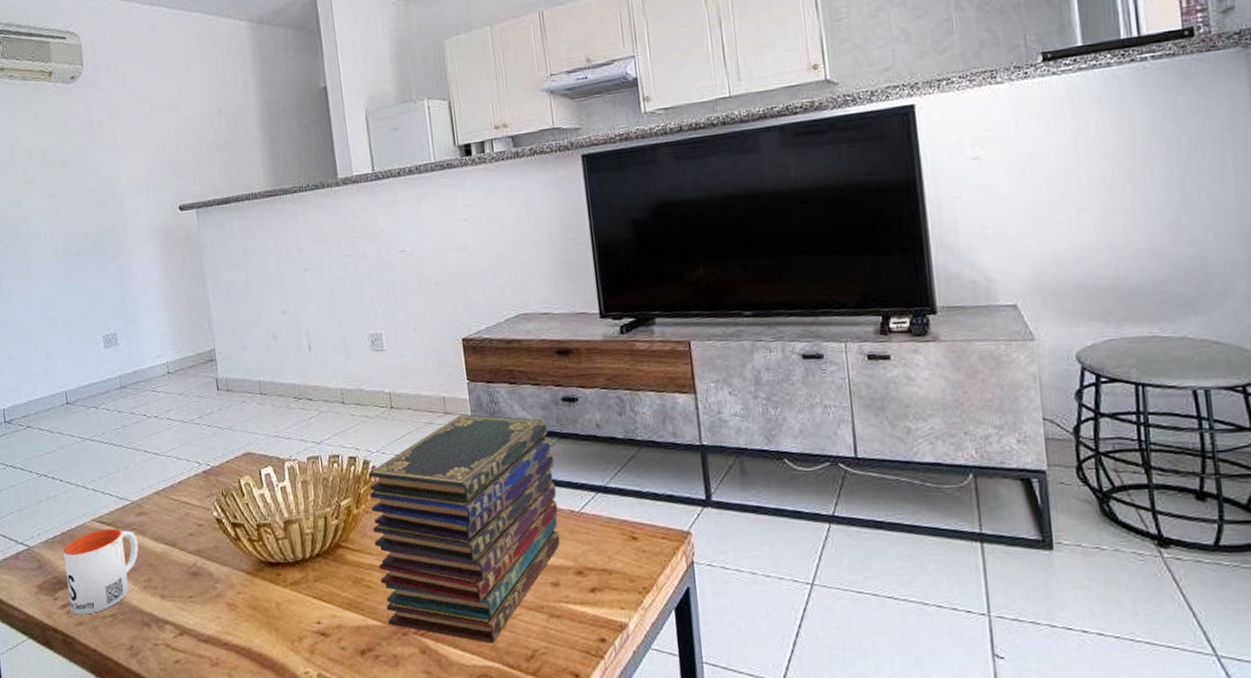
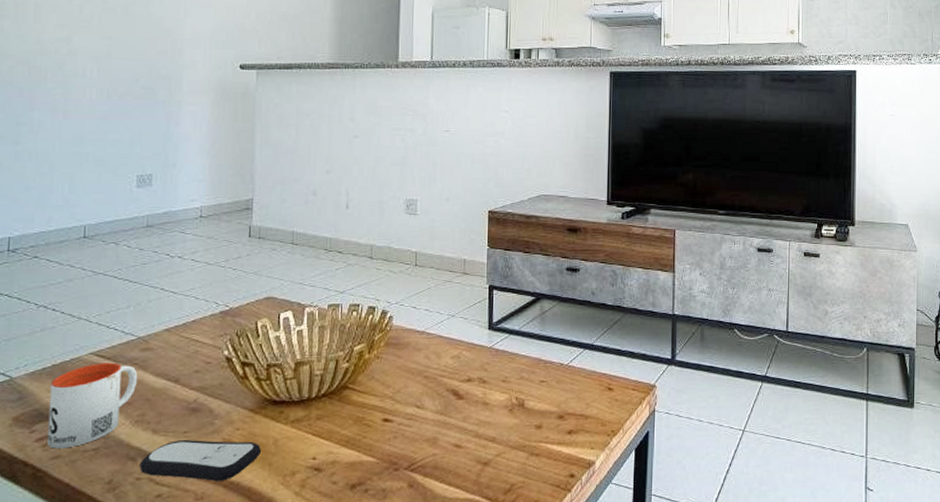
remote control: none [154,604,265,647] -> present [139,440,261,481]
book stack: present [368,414,561,644] -> none [381,276,553,479]

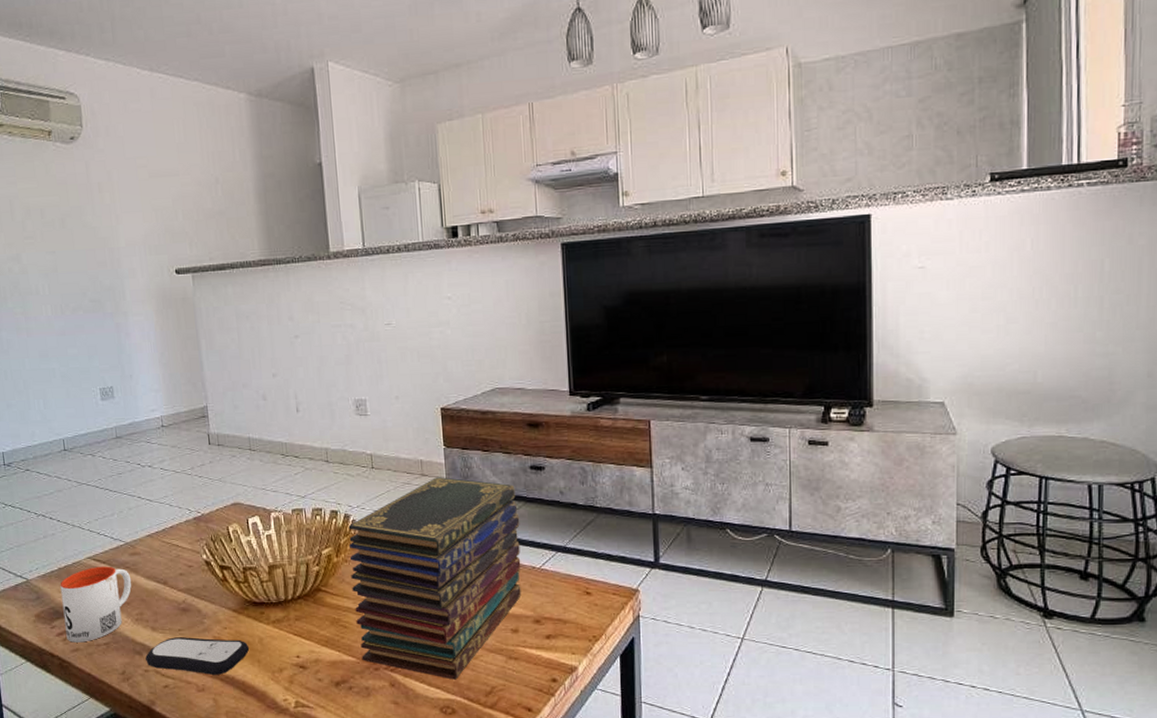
book stack: none [381,276,553,479] -> present [348,477,522,680]

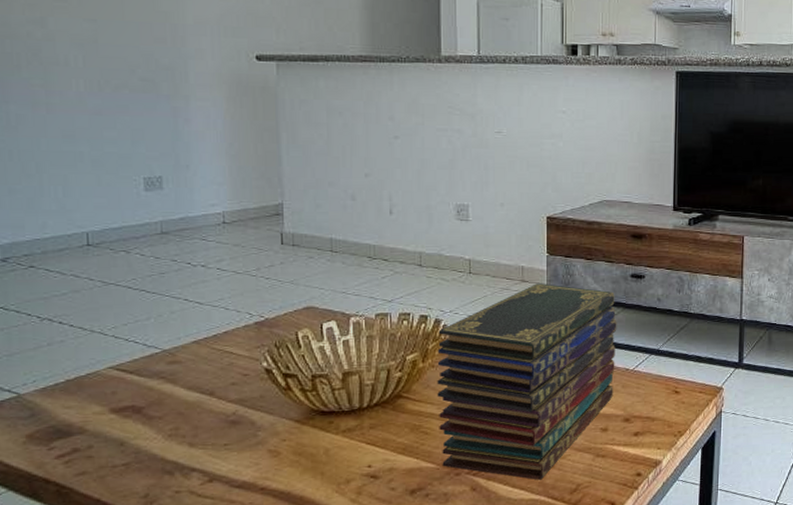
mug: present [60,566,132,643] -> none [66,376,167,465]
remote control: present [145,637,249,675] -> none [178,452,311,492]

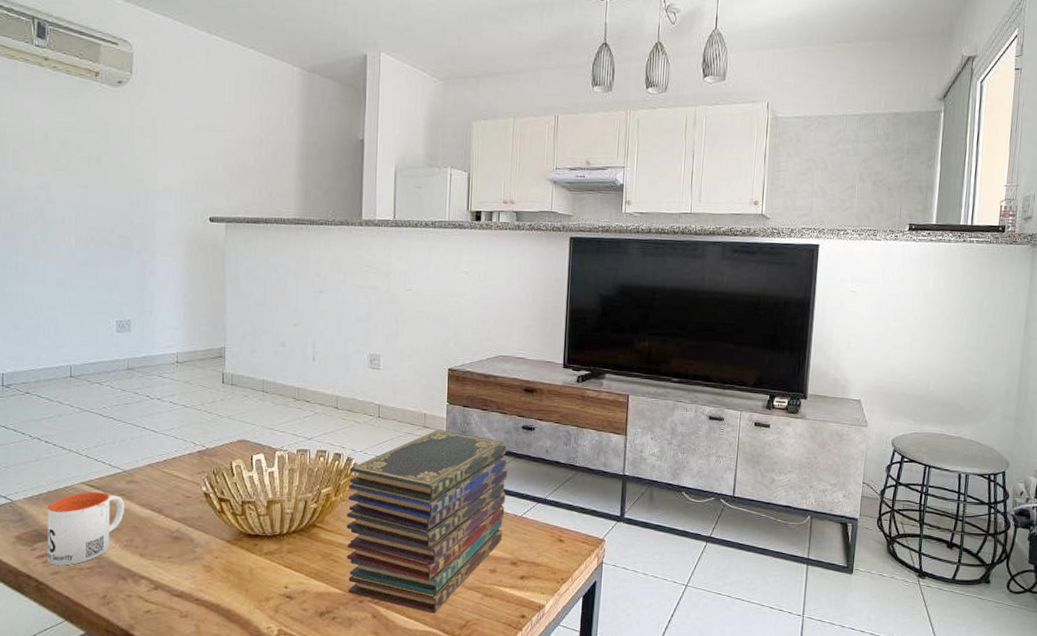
mug: none [66,376,167,465] -> present [47,492,125,566]

